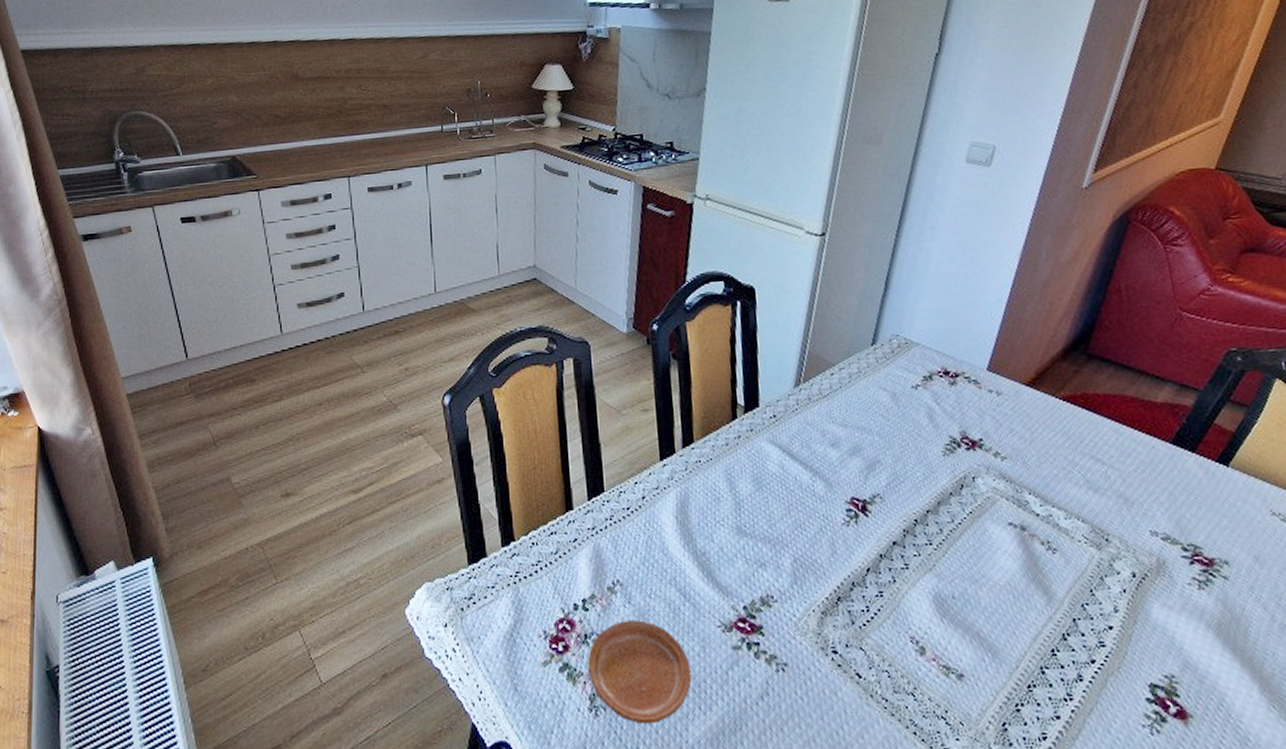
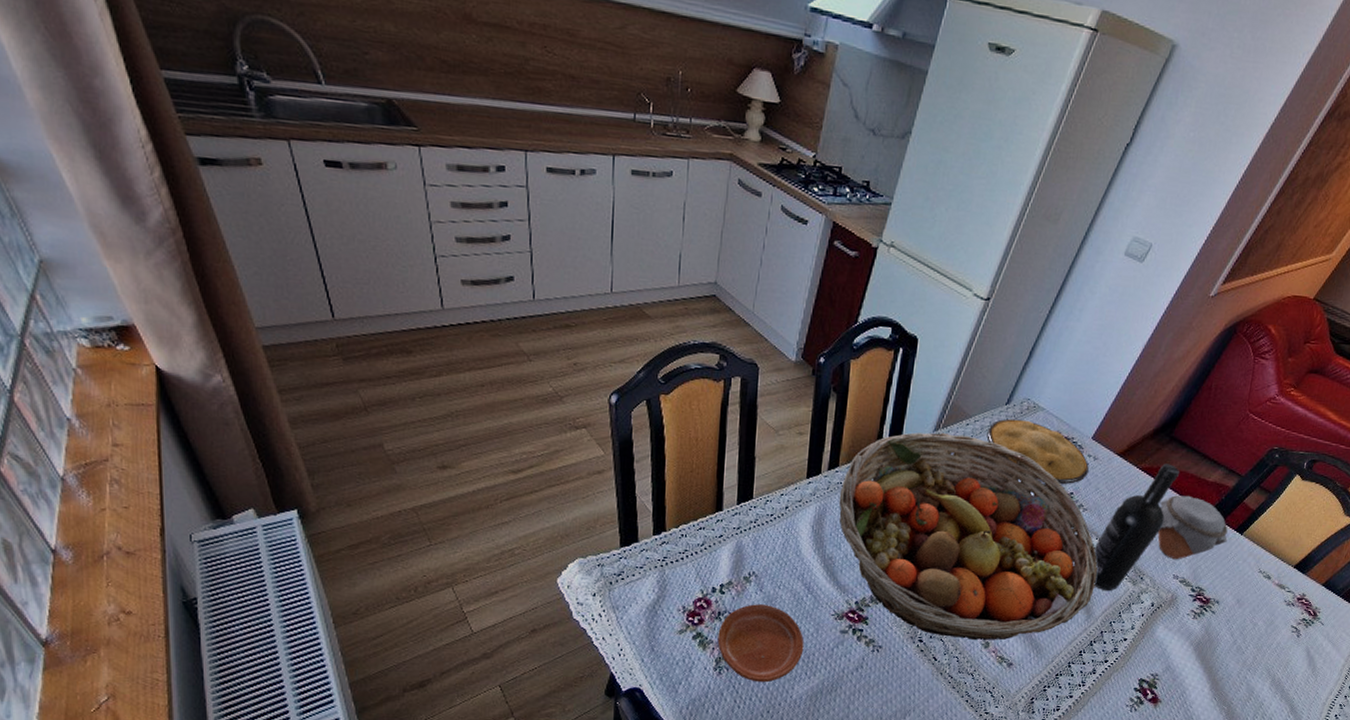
fruit basket: none [700,386,1047,645] -> present [838,432,1098,640]
plate: none [857,359,995,430] -> present [986,418,1089,484]
wine bottle: none [1029,387,1114,563] -> present [1094,463,1179,592]
jar: none [1100,425,1211,511] -> present [1157,495,1228,560]

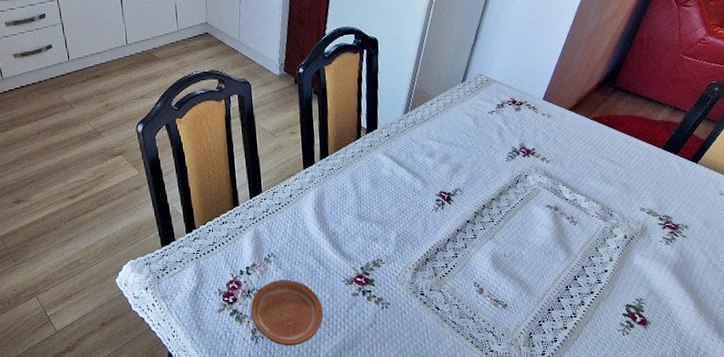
fruit basket: present [838,432,1098,640] -> none [333,113,569,288]
plate: present [986,418,1089,484] -> none [450,92,545,142]
wine bottle: present [1094,463,1179,592] -> none [562,111,628,230]
jar: present [1157,495,1228,560] -> none [615,136,685,195]

